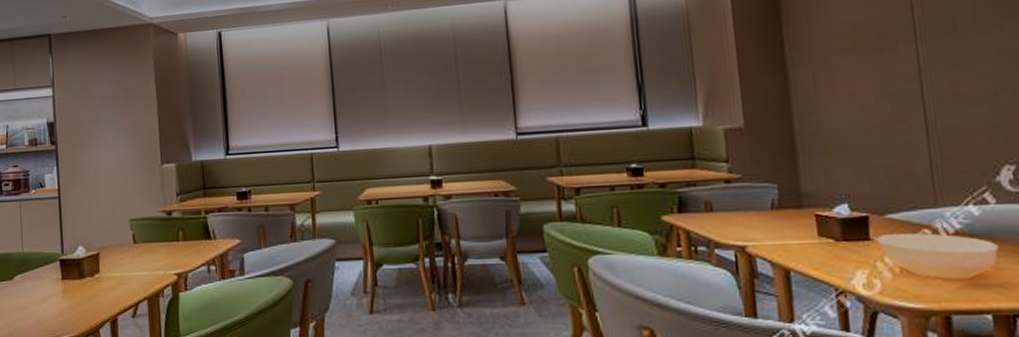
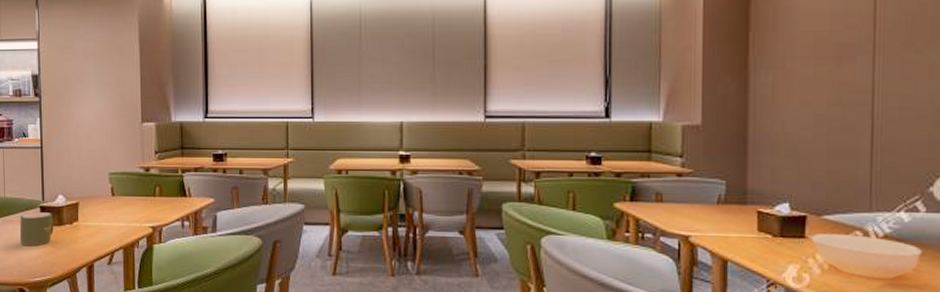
mug: none [39,265,75,306] -> present [19,212,54,249]

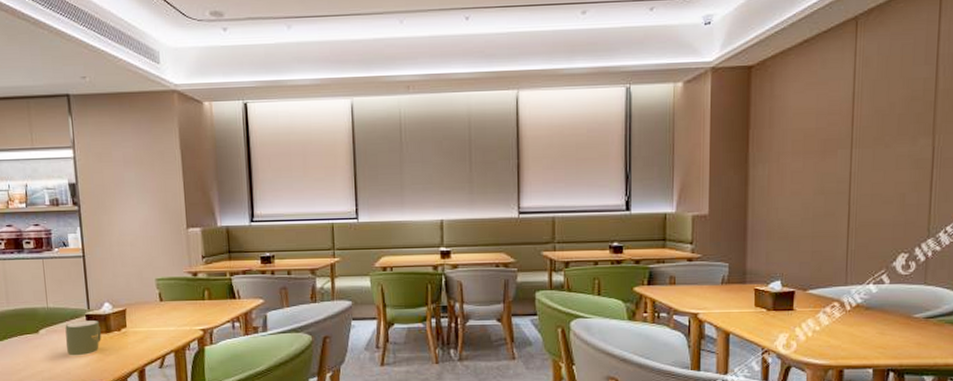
bowl: present [810,233,923,280] -> none [798,305,887,343]

